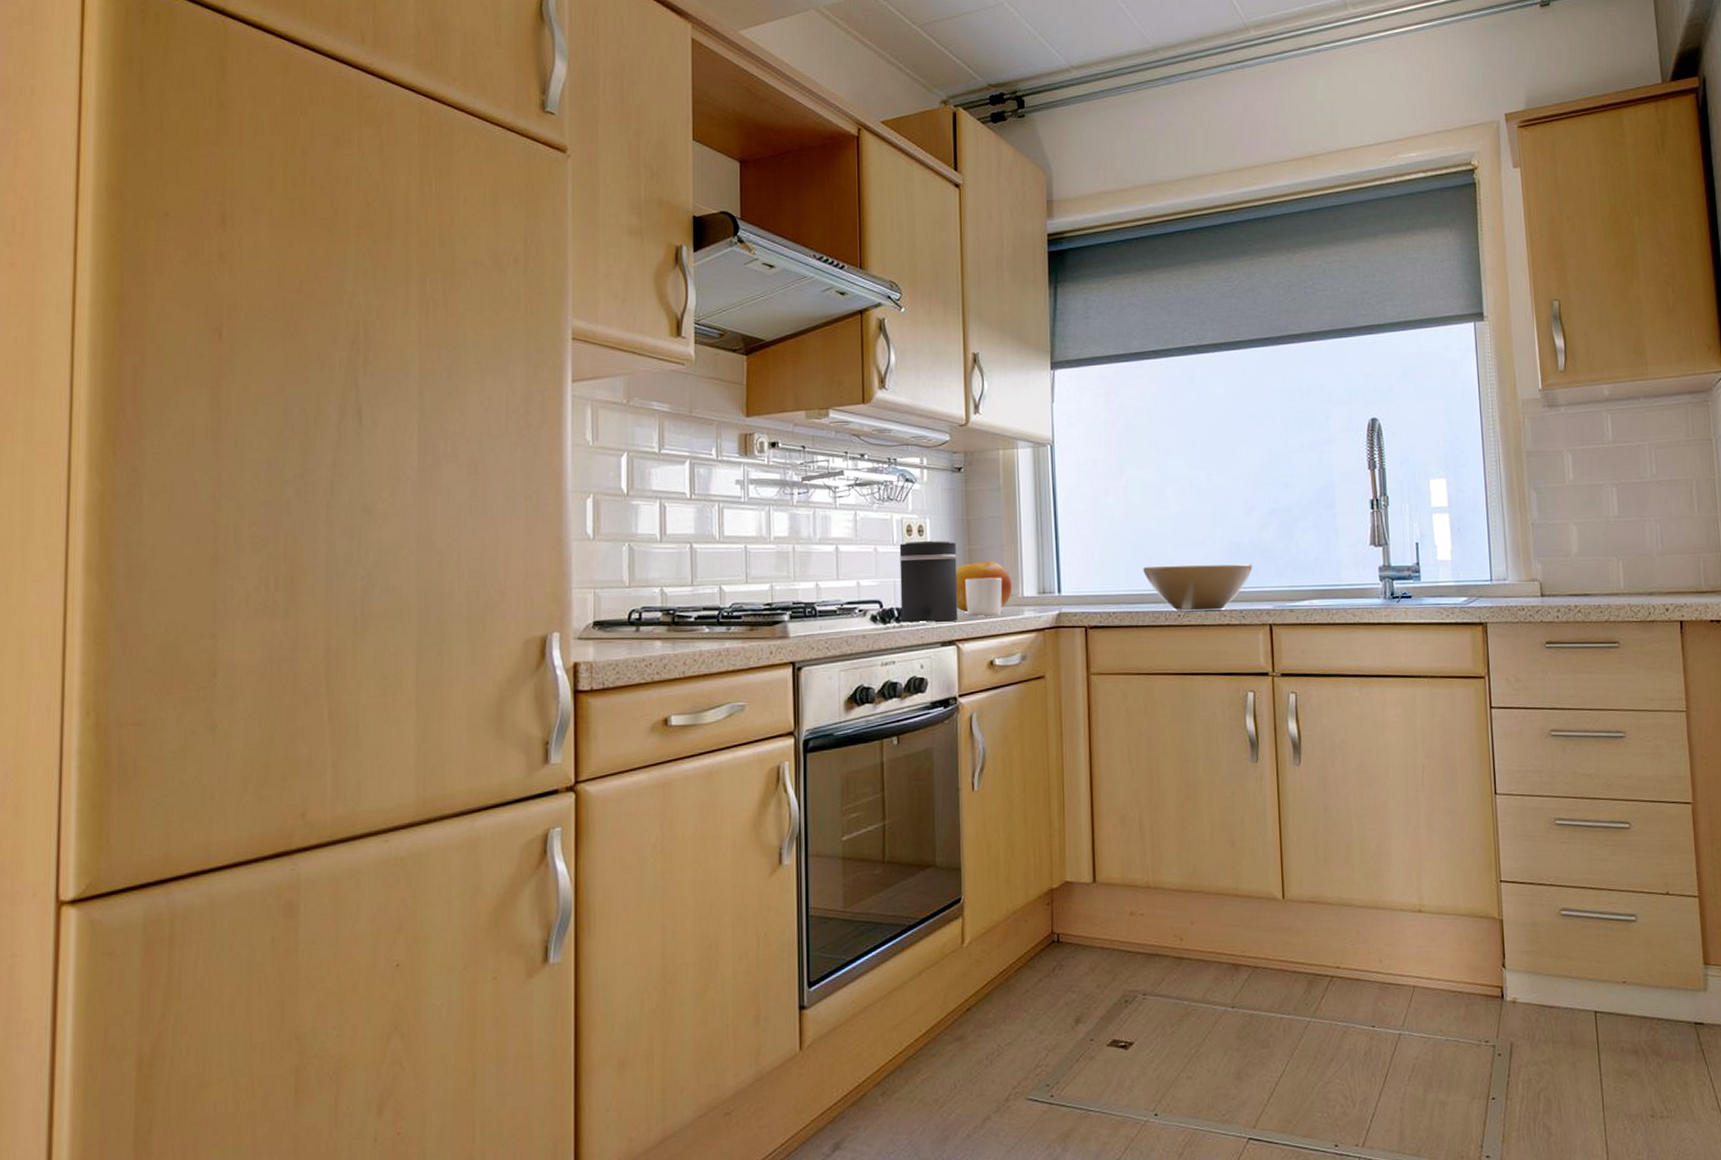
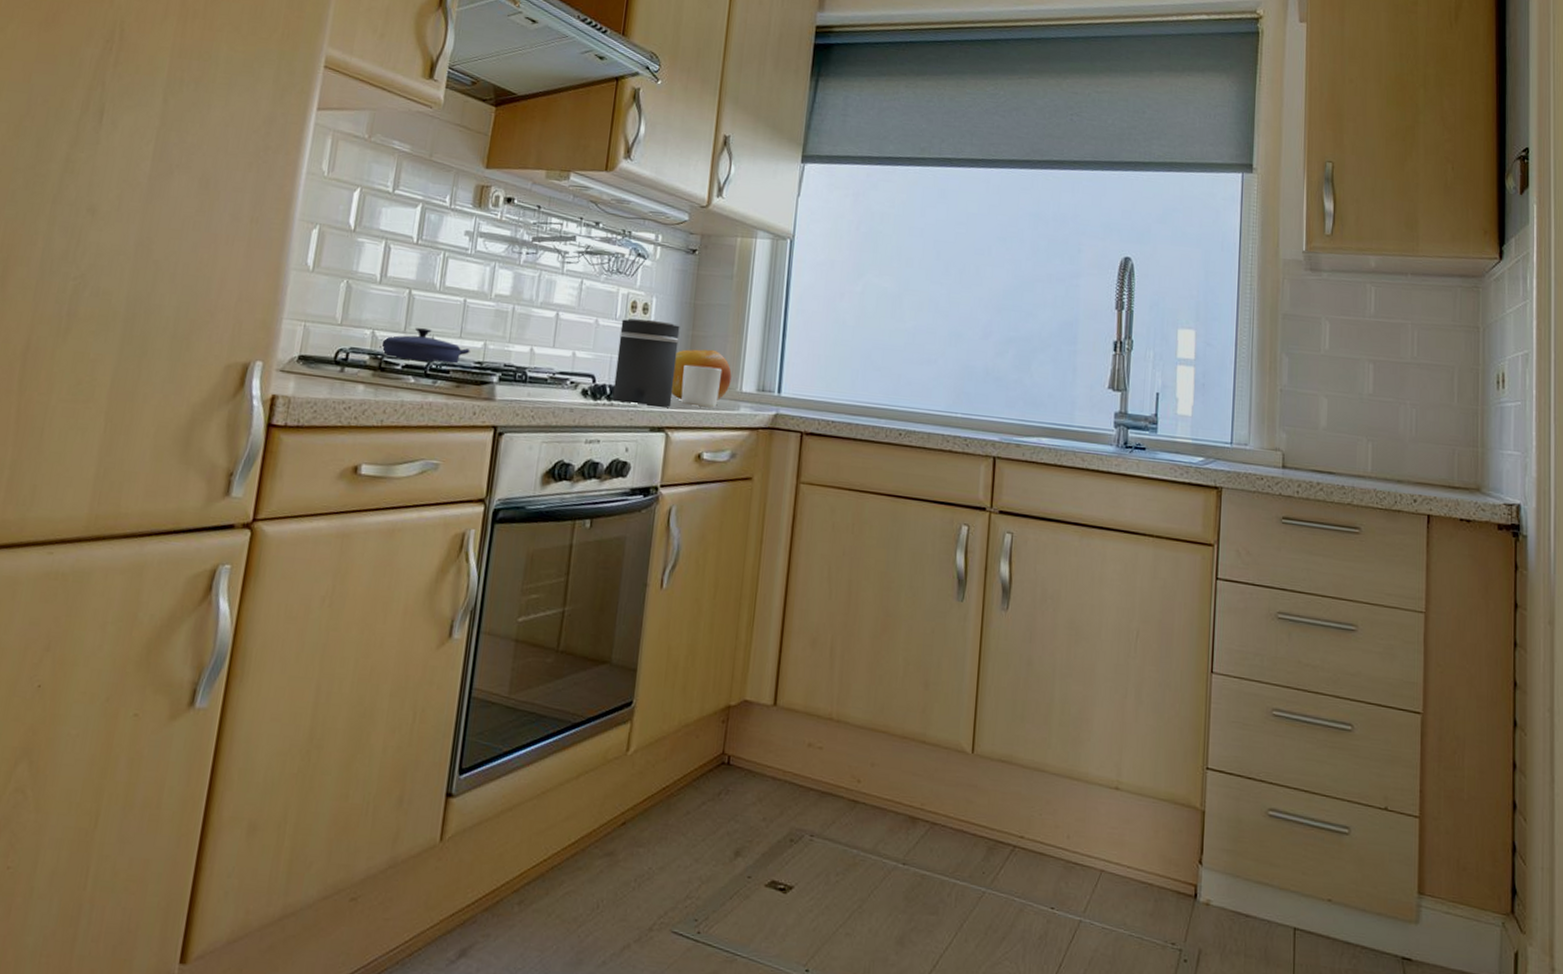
cooking pot: none [670,578,758,610] -> present [379,327,470,363]
bowl: present [1143,564,1253,611] -> none [869,379,983,435]

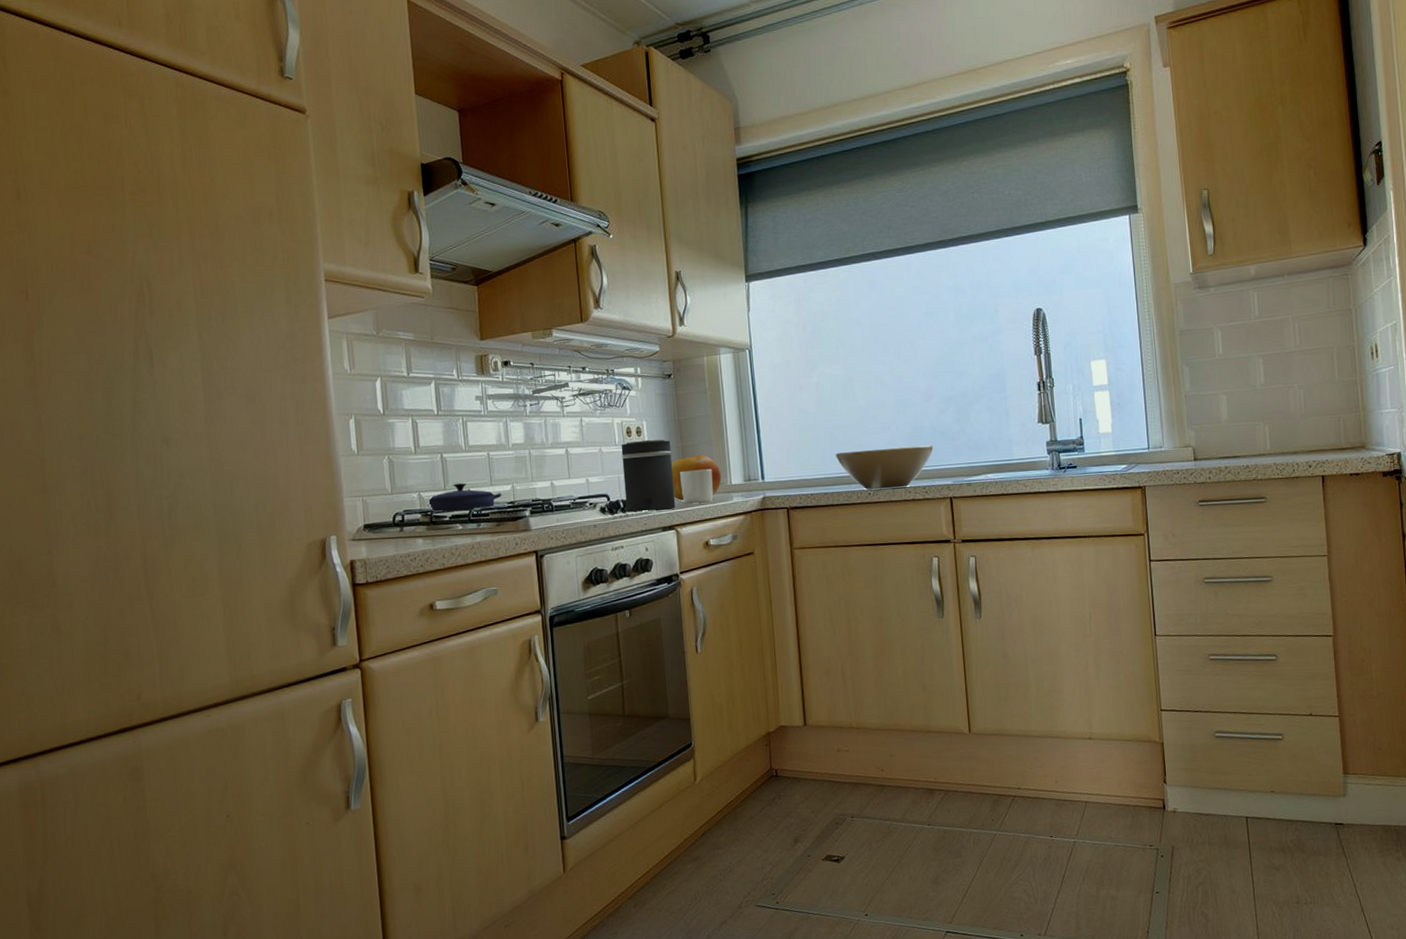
bowl: none [869,379,983,435] -> present [836,445,934,490]

